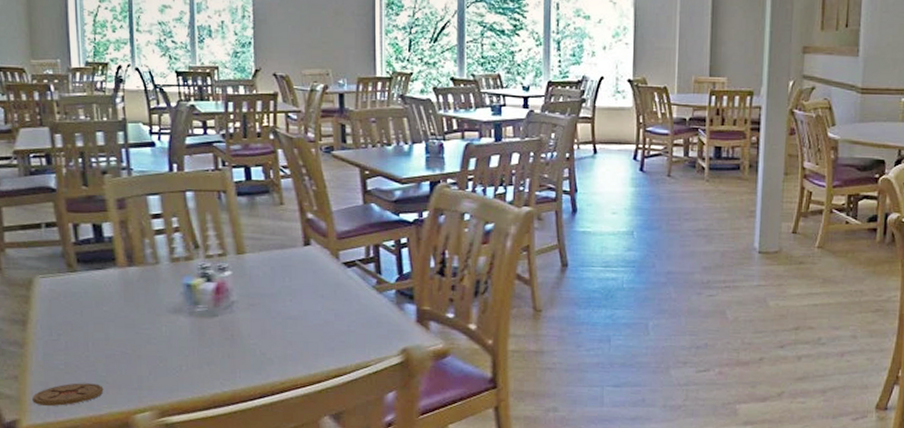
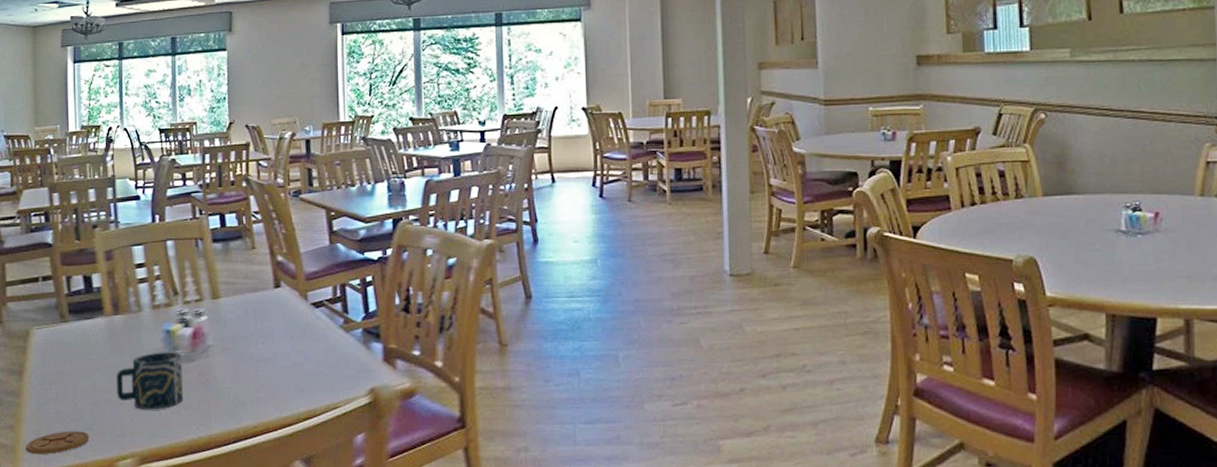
cup: none [131,306,206,364] -> present [116,352,184,410]

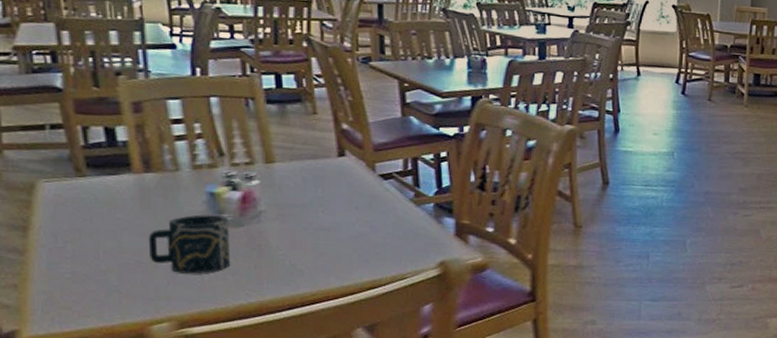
coaster: present [25,431,90,454] -> none [34,292,116,316]

